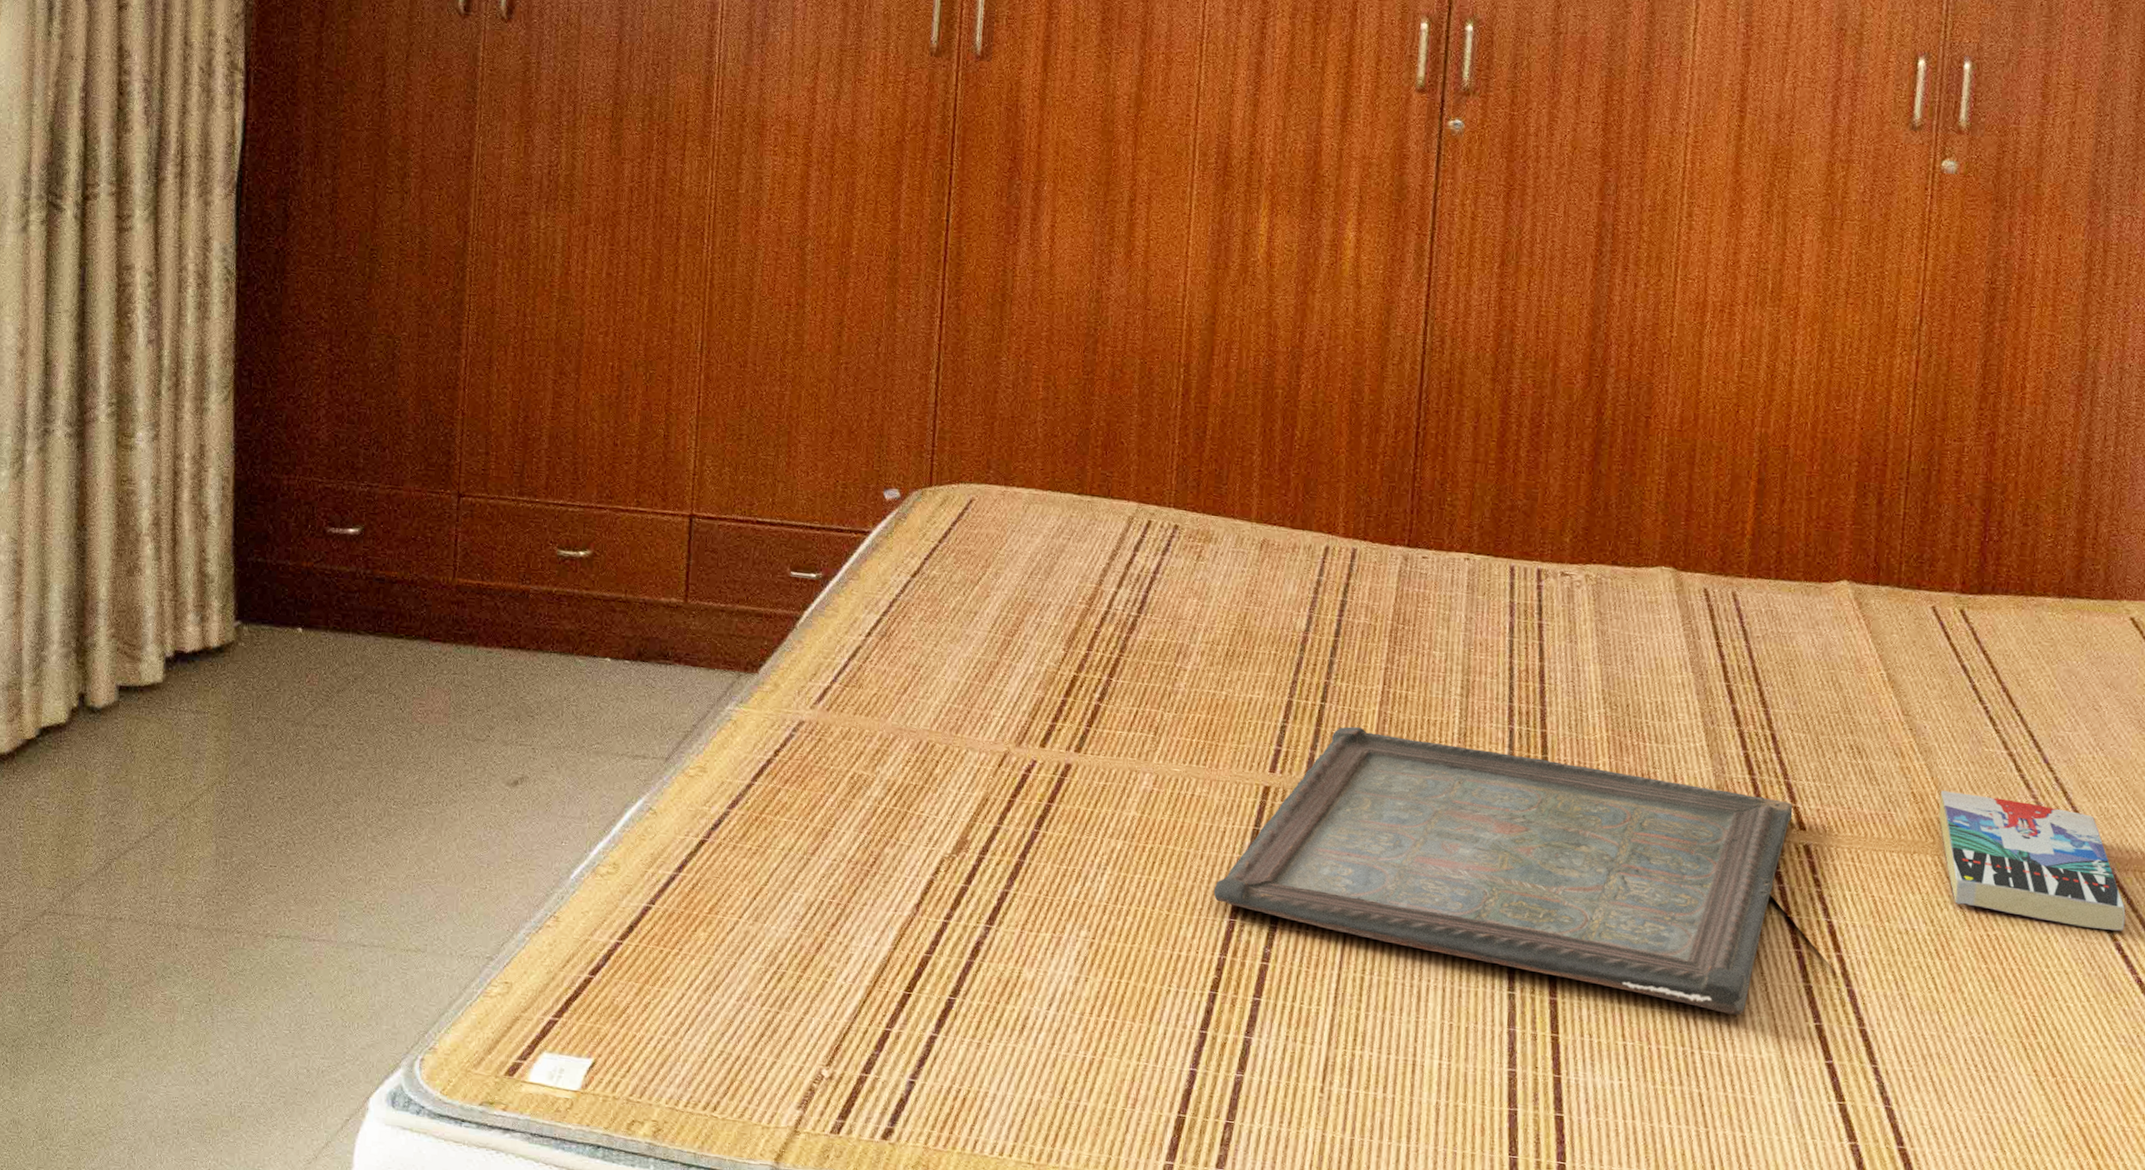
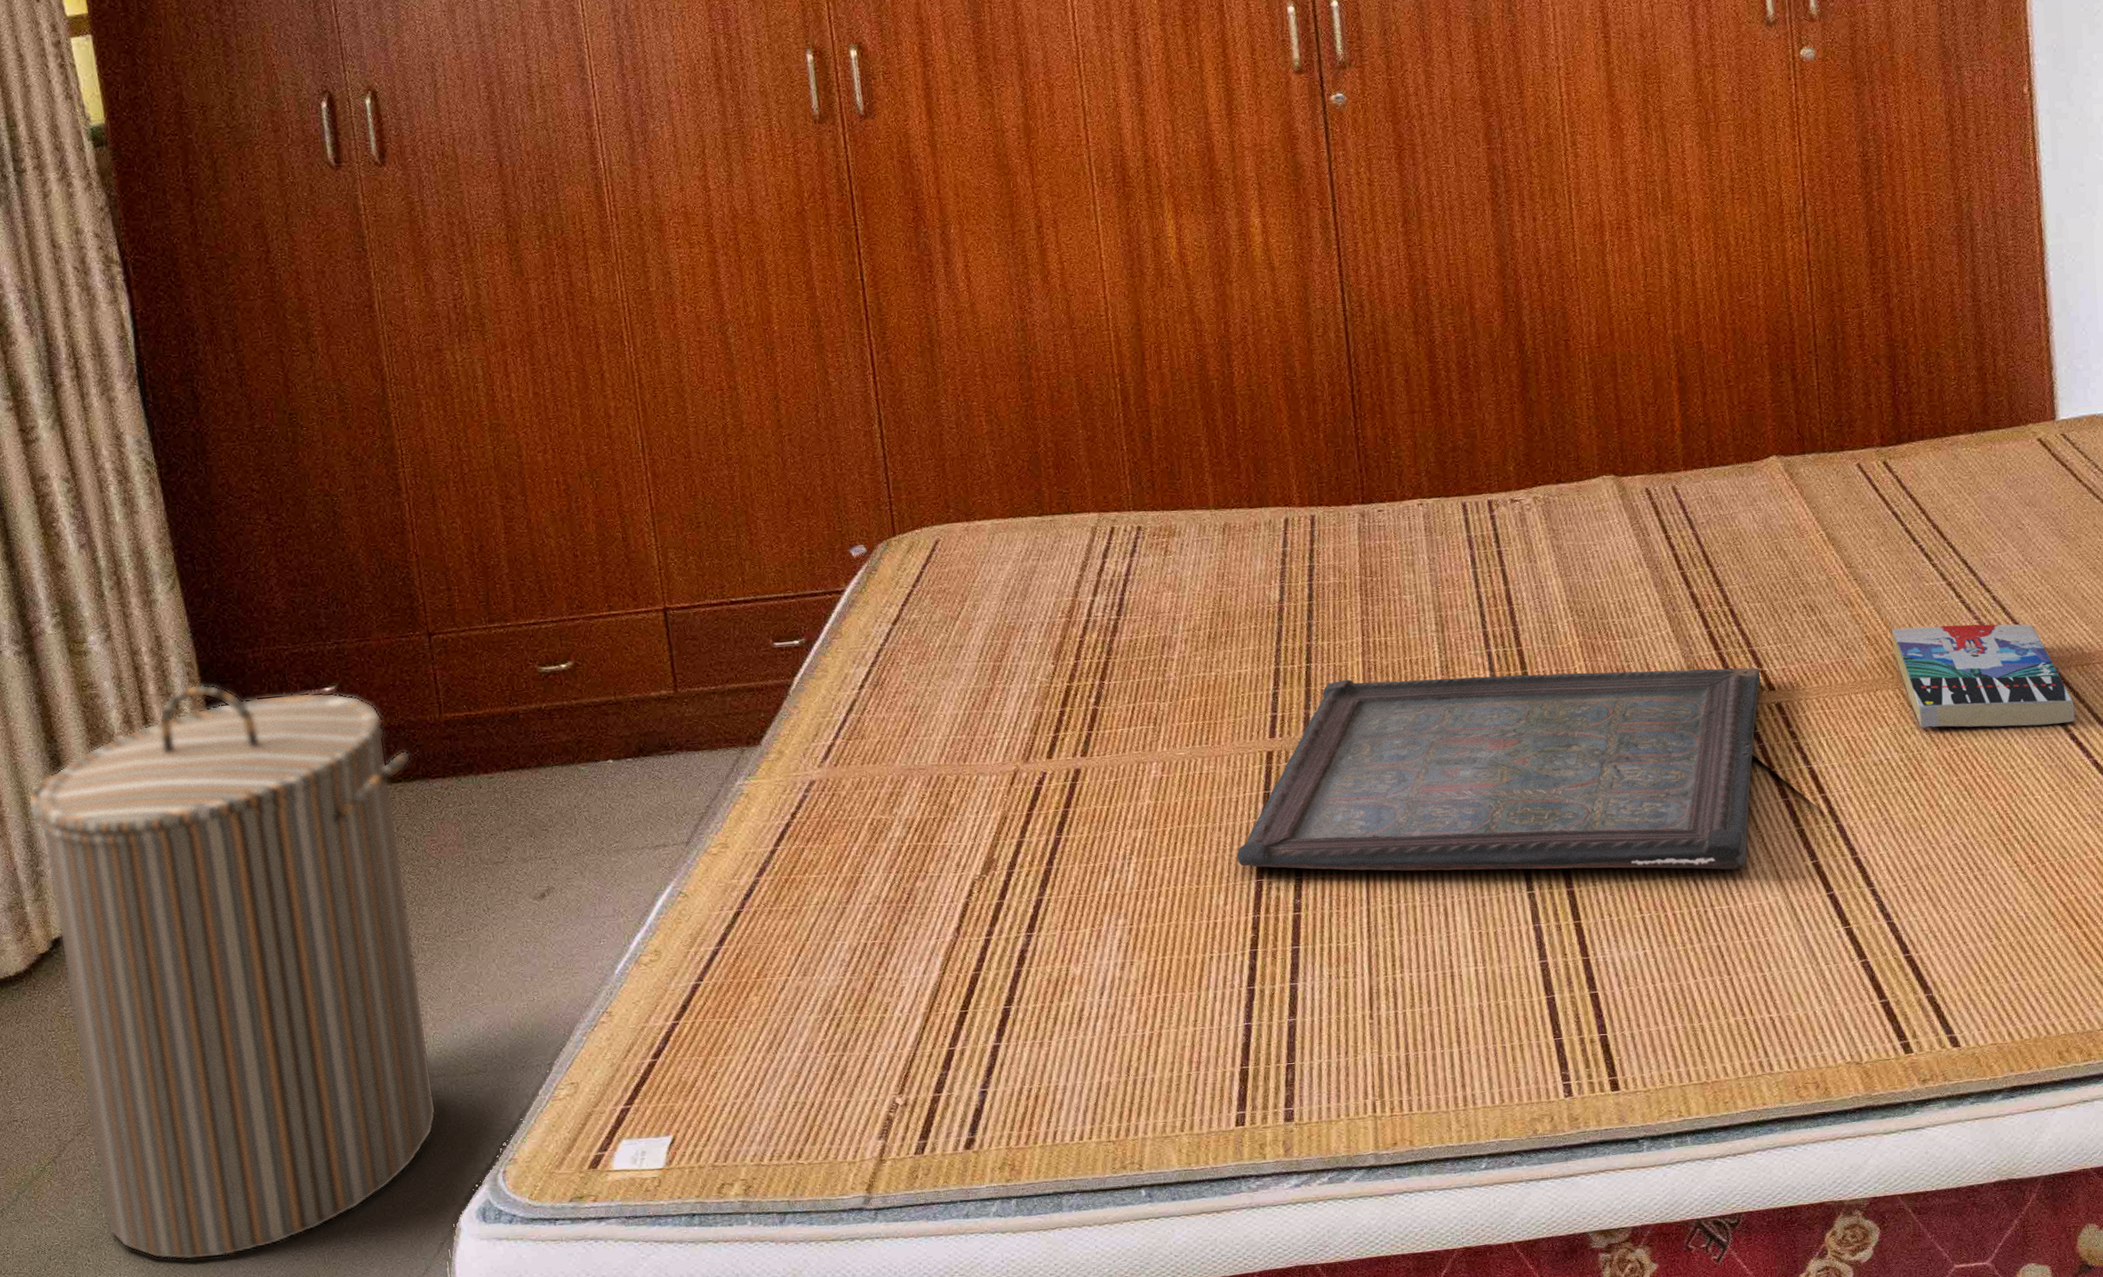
laundry hamper: none [31,500,417,1087] -> present [28,684,438,1261]

